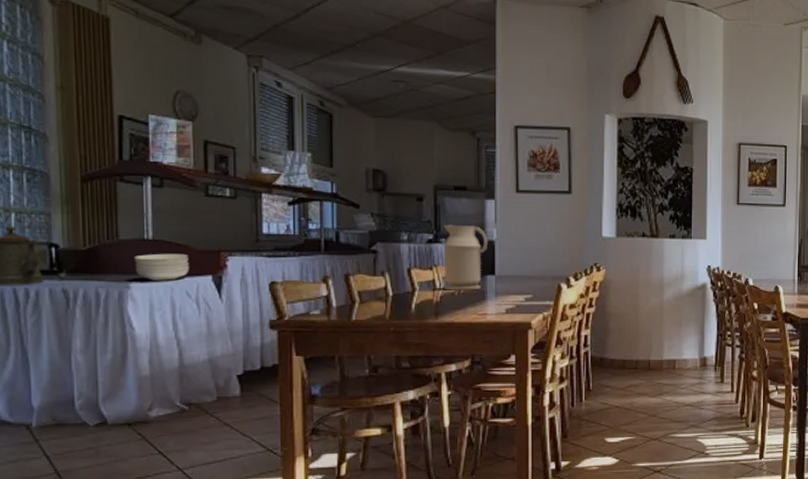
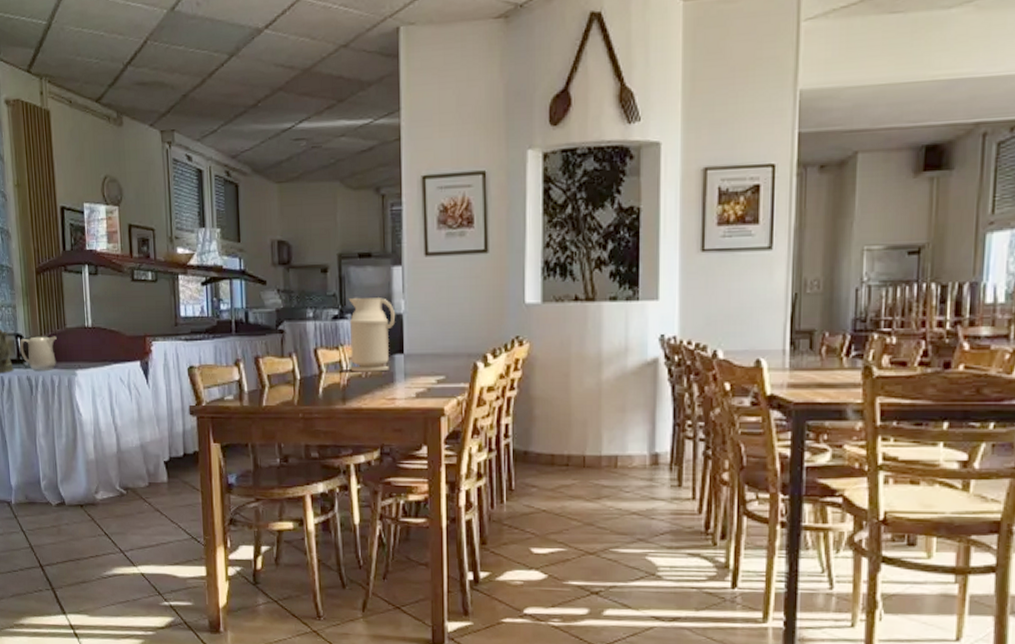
pitcher: none [53,247,106,284] -> present [19,336,57,372]
bowl: present [133,253,190,281] -> none [78,340,122,367]

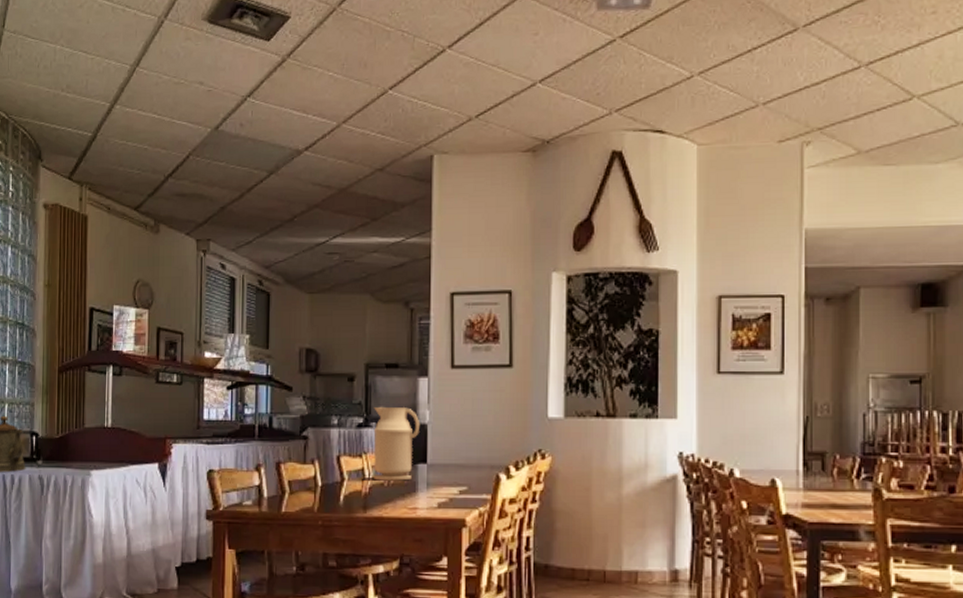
pitcher: present [19,336,57,372] -> none [34,435,74,471]

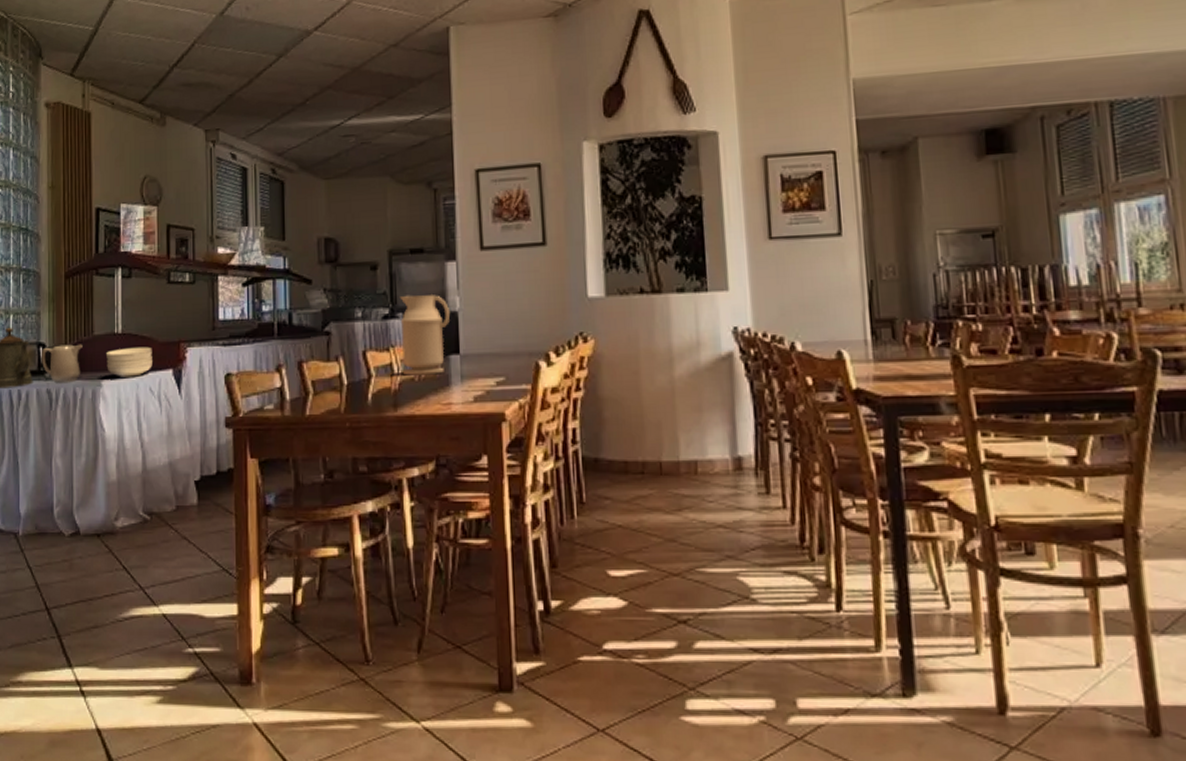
pitcher: none [34,435,74,471] -> present [41,344,83,384]
bowl: none [95,441,141,468] -> present [105,346,154,377]

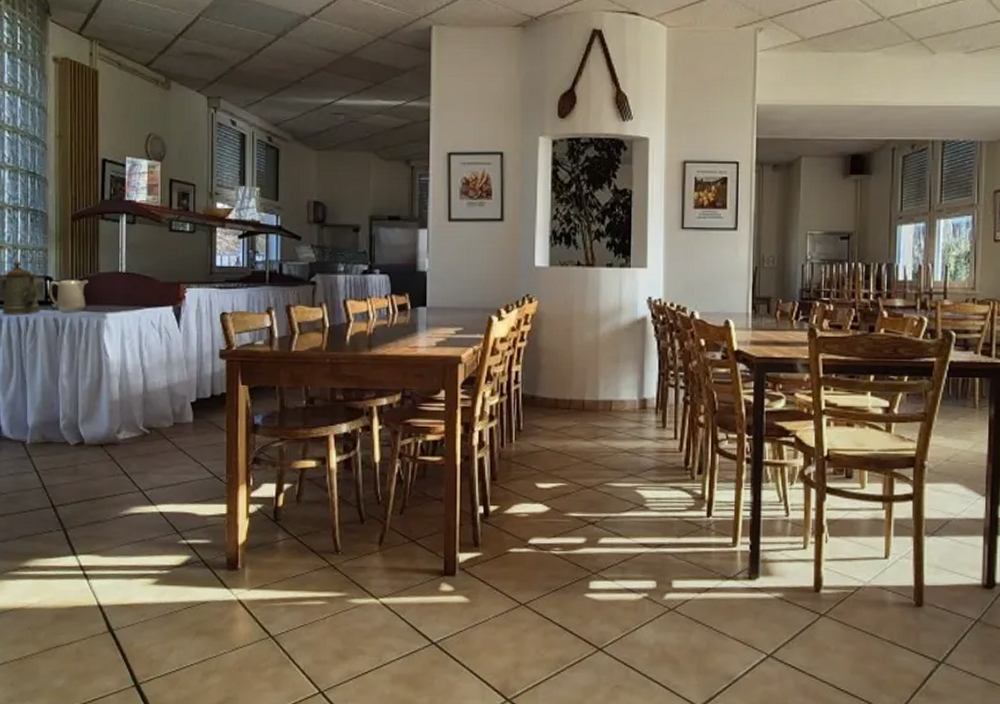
bowl: present [105,346,154,377] -> none [110,285,155,311]
water jug: present [399,295,451,376] -> none [377,255,420,323]

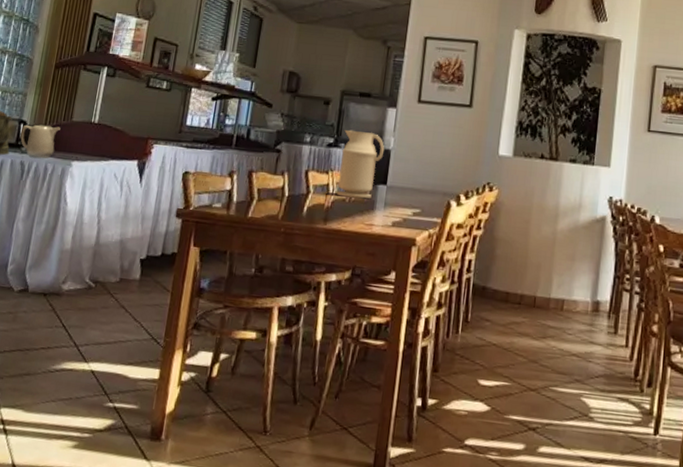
water jug: none [377,255,420,323] -> present [337,129,385,199]

